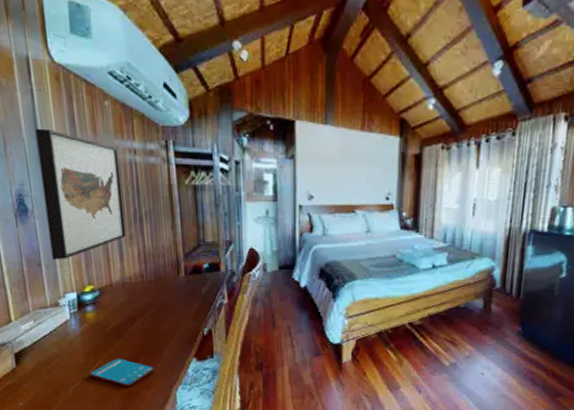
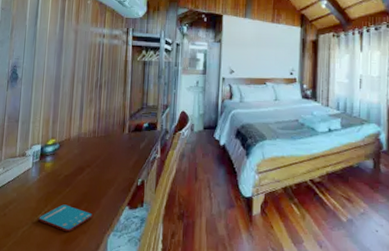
wall art: present [35,128,126,260] -> none [28,18,92,118]

